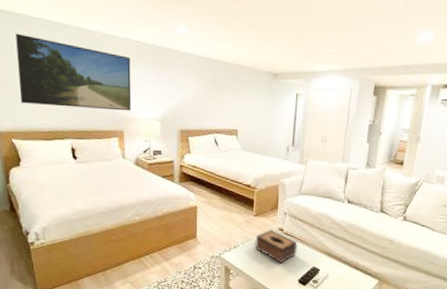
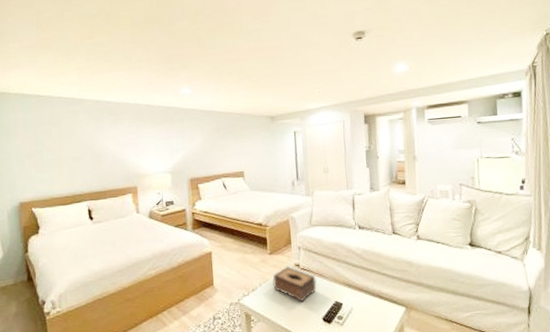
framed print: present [15,33,132,111] -> none [39,112,144,174]

